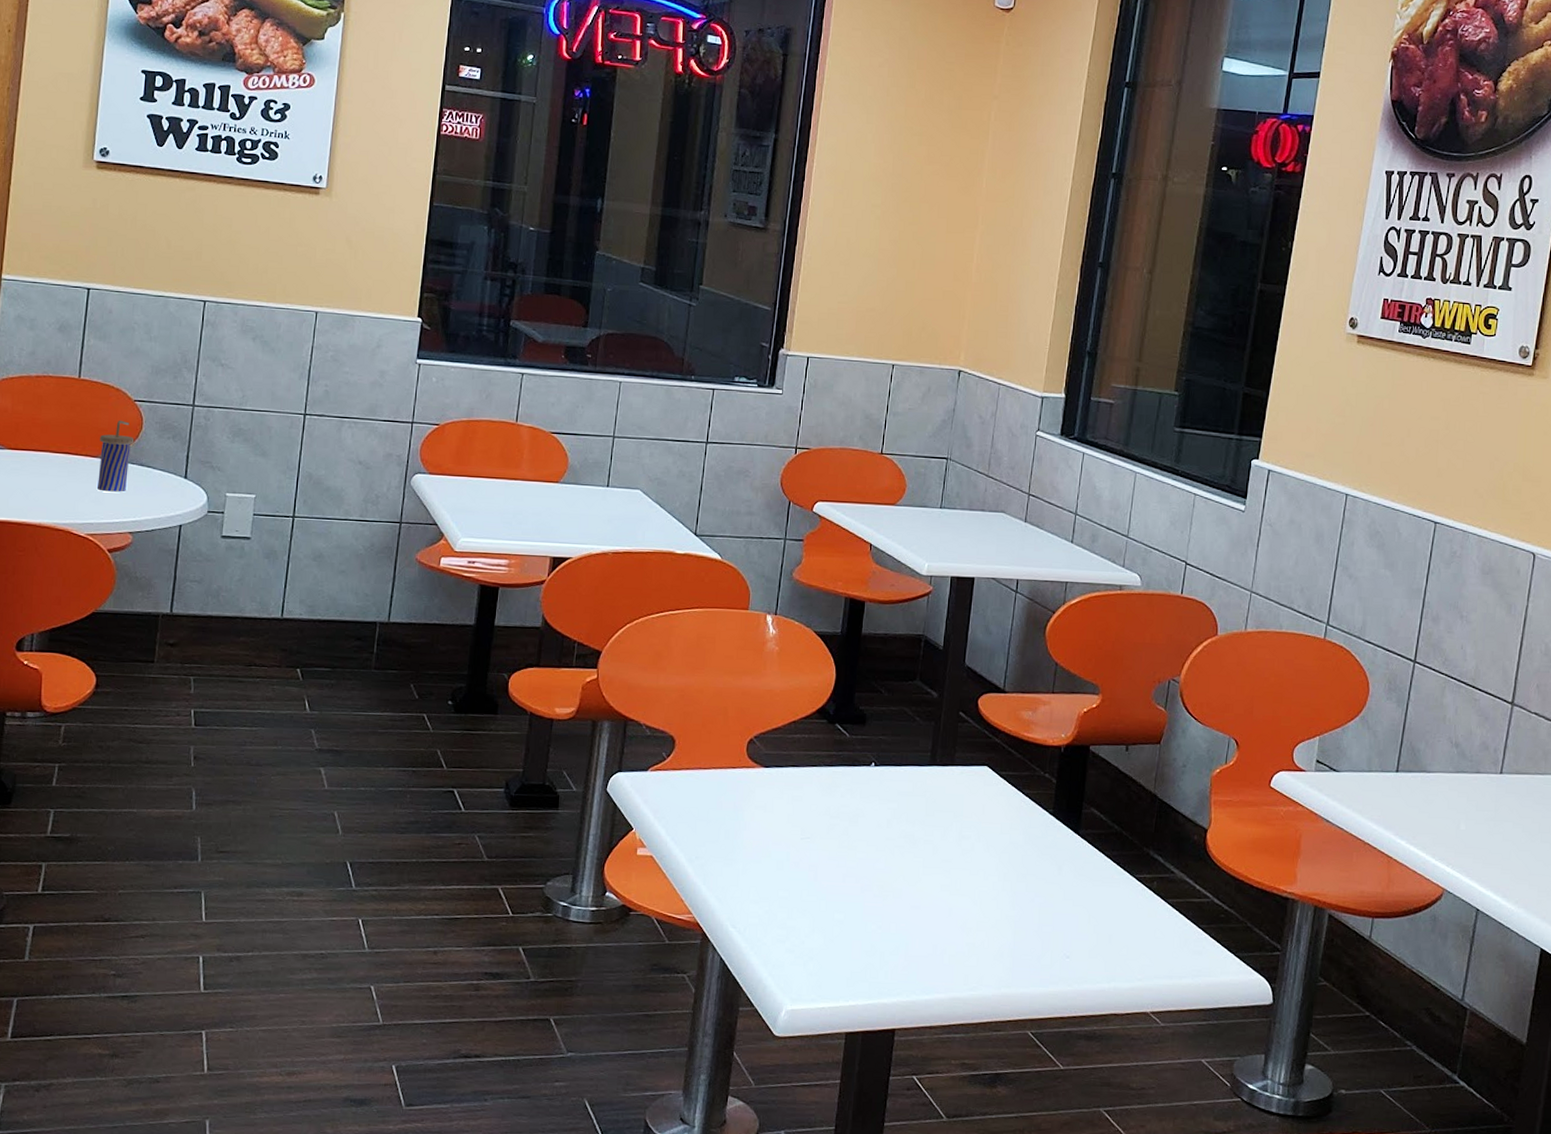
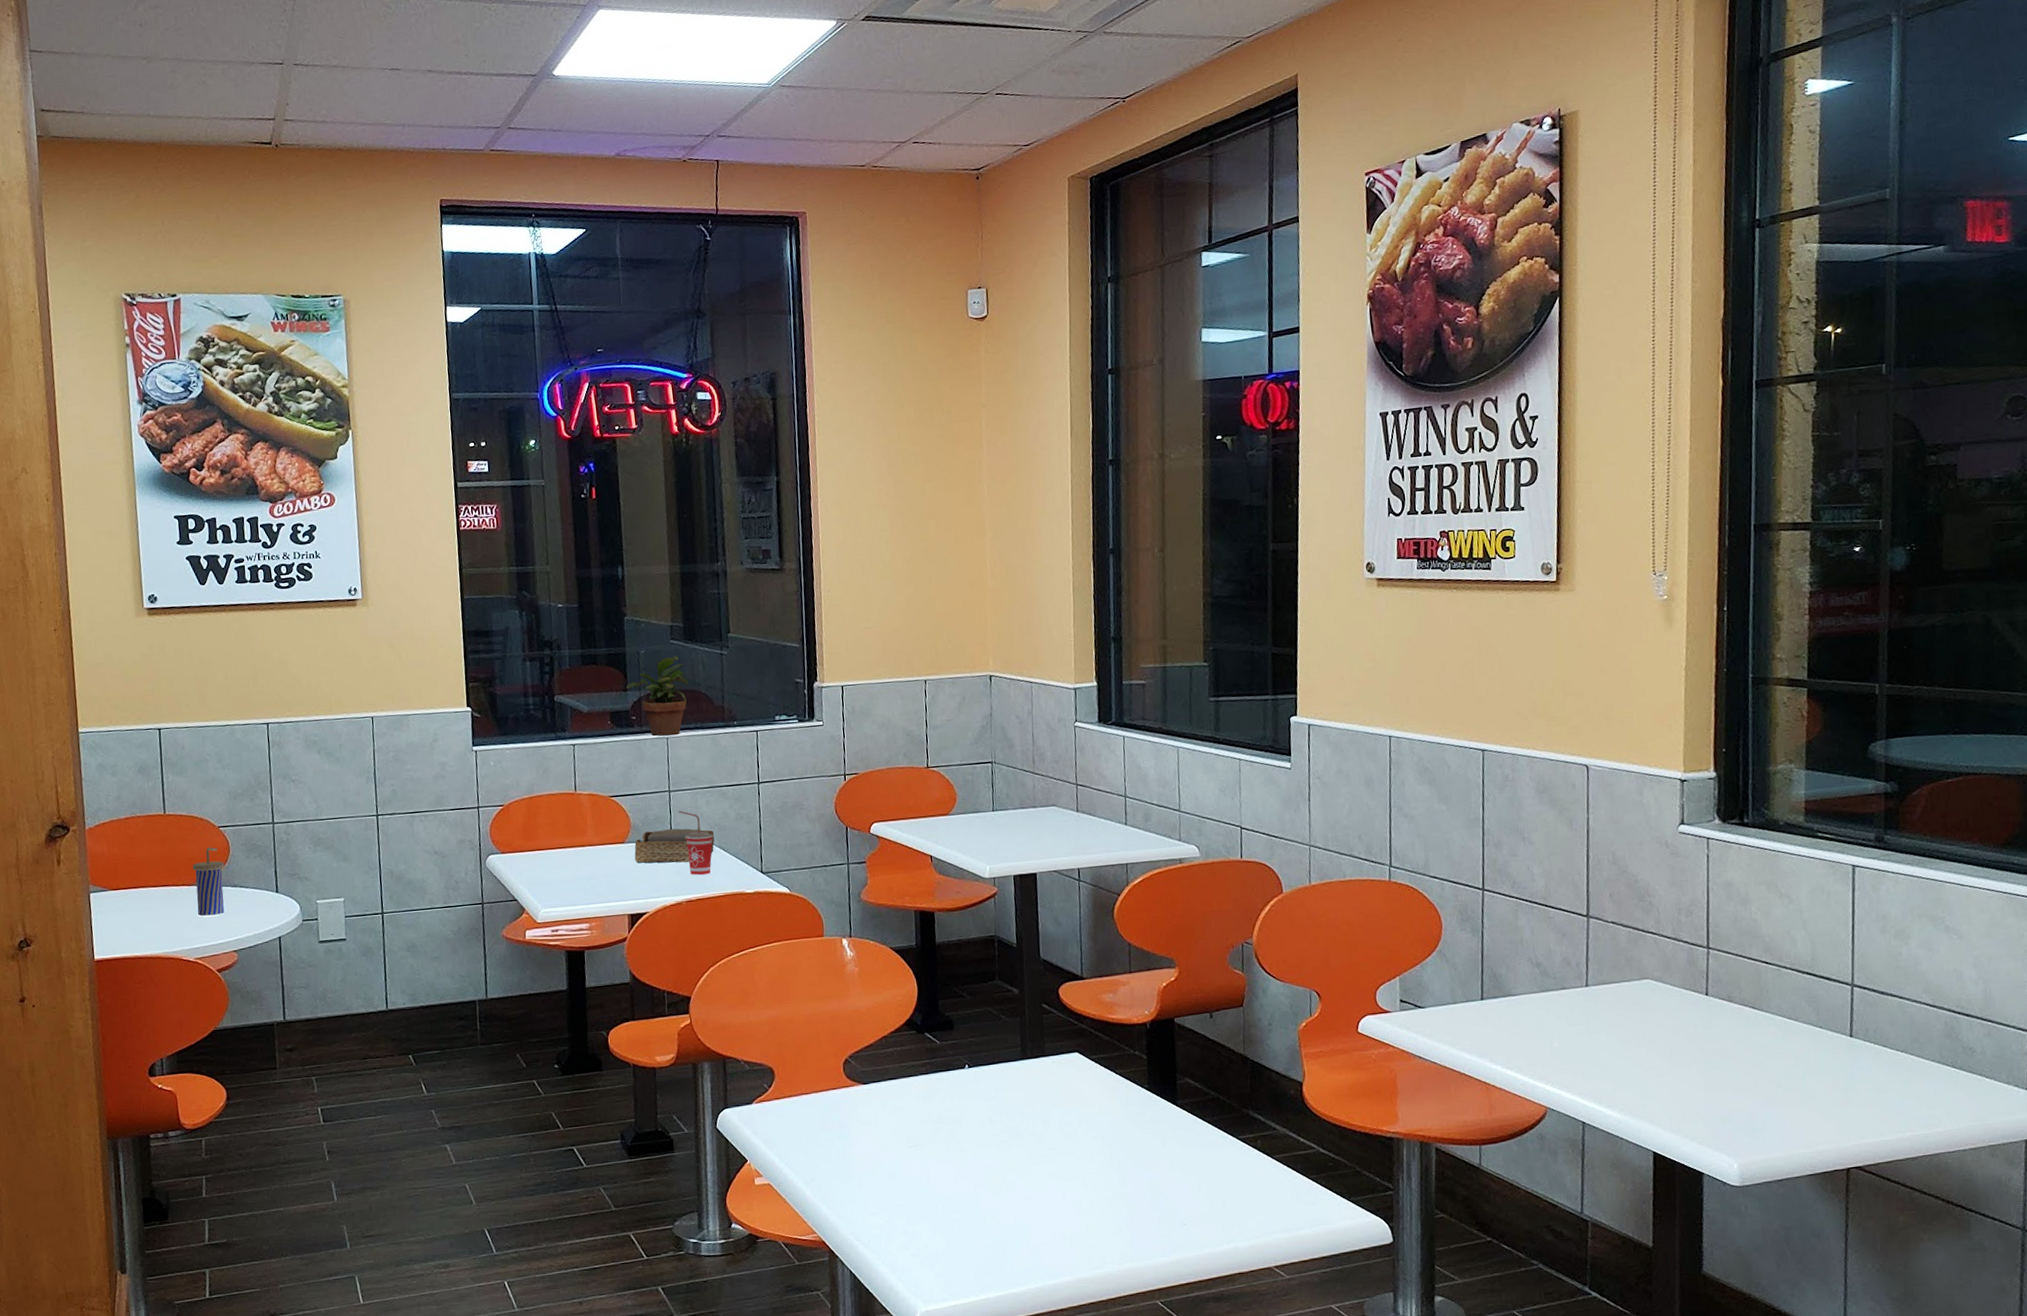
napkin holder: none [567,475,652,513] -> present [634,828,715,863]
potted plant: none [587,299,651,381] -> present [626,656,688,737]
beverage cup: none [619,458,652,529] -> present [678,810,714,876]

